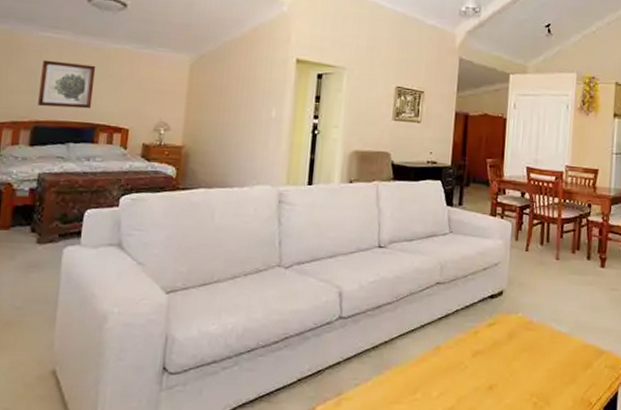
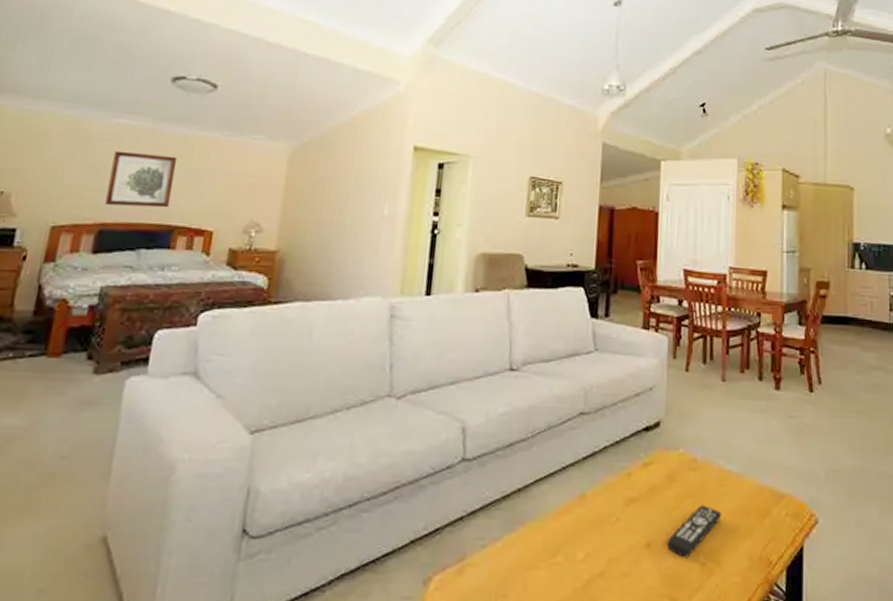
remote control: none [506,357,552,397] -> present [667,505,722,557]

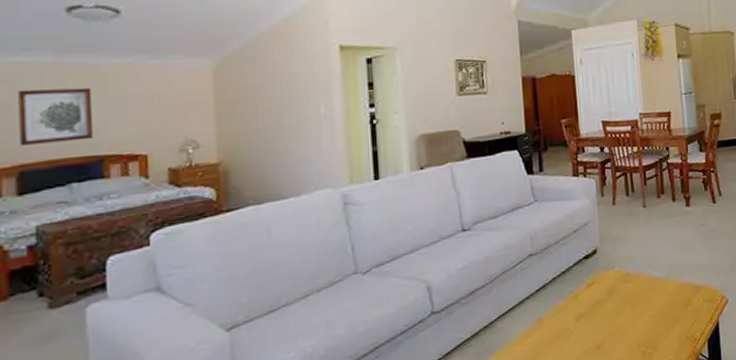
remote control: present [667,505,722,557] -> none [613,307,654,350]

